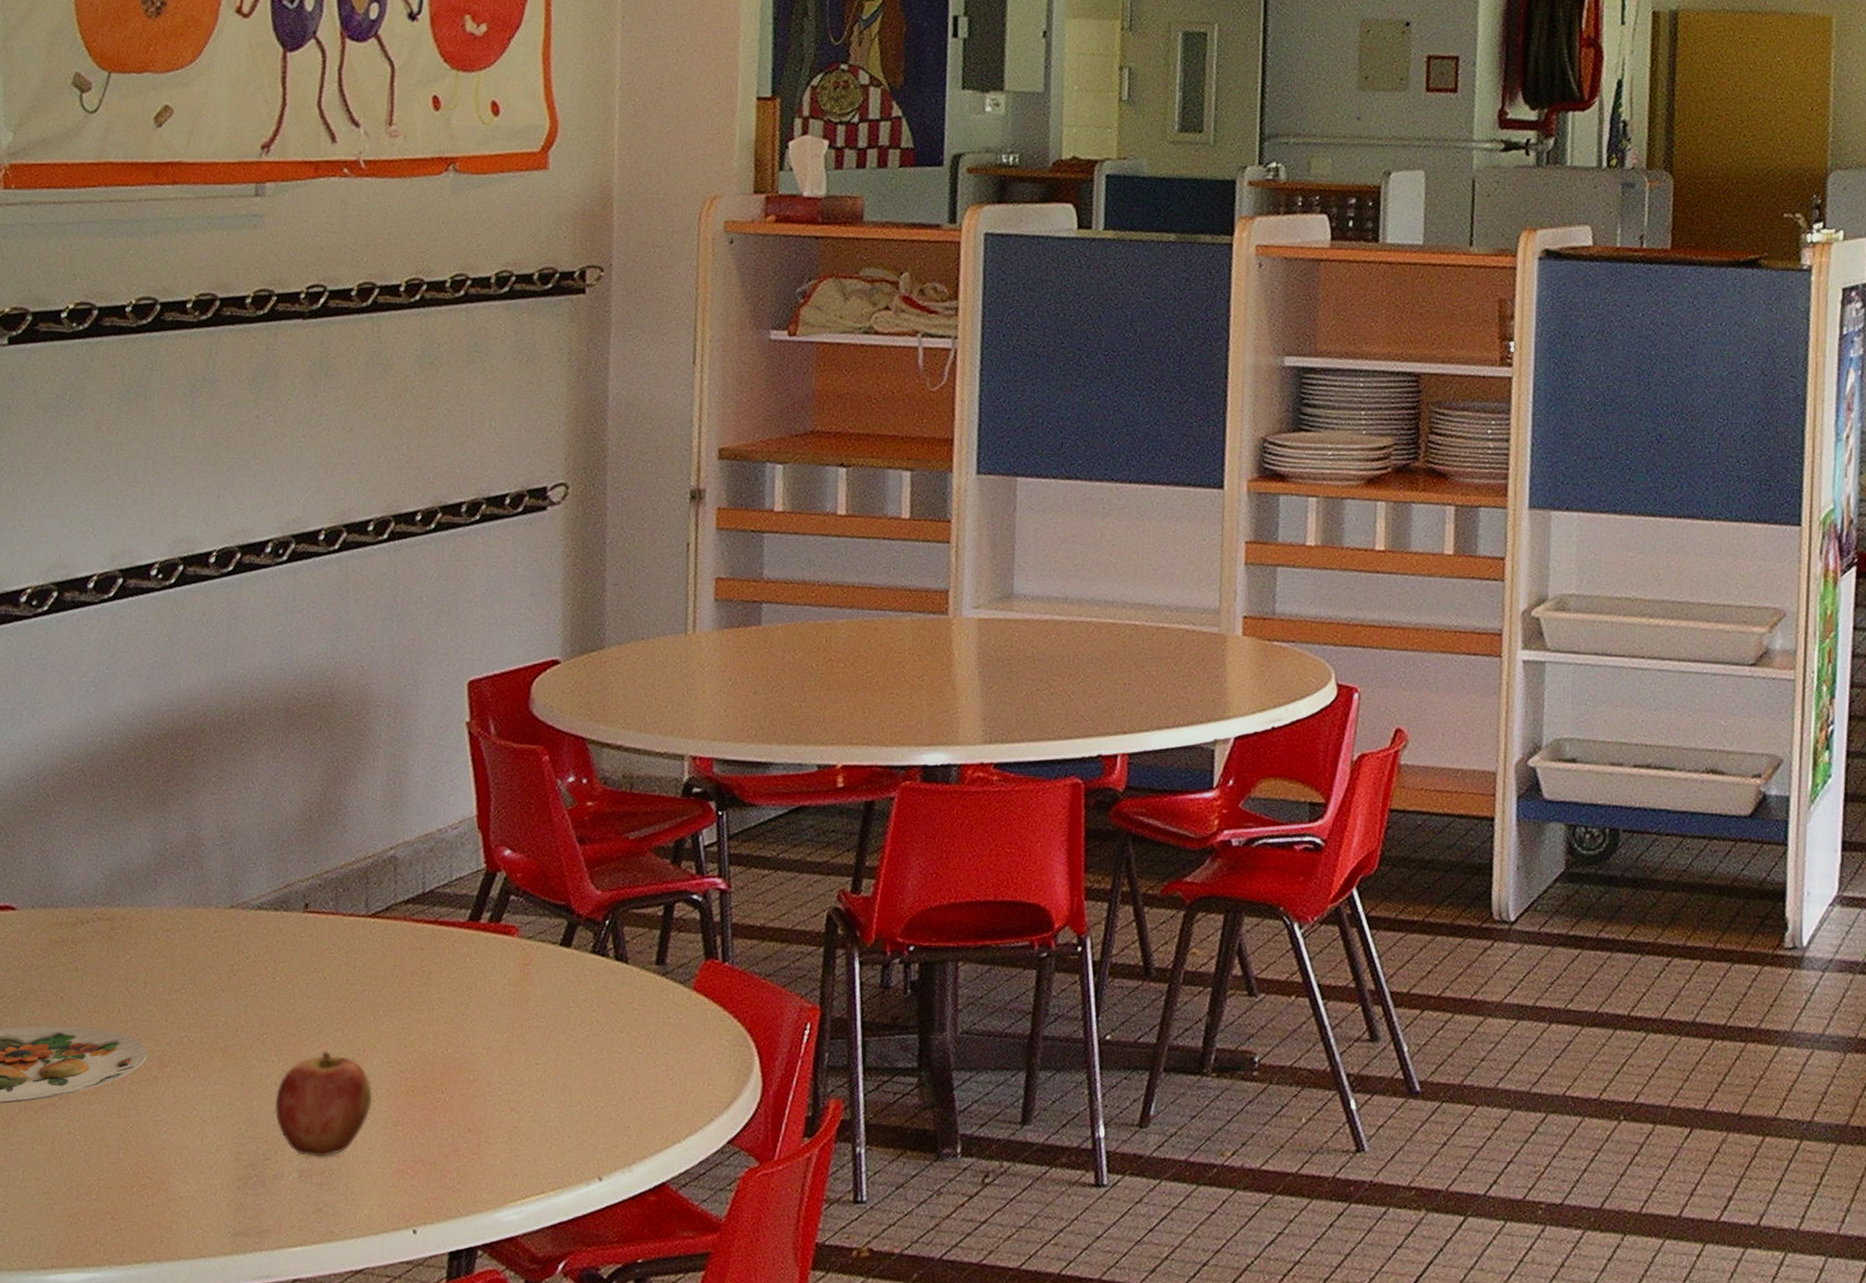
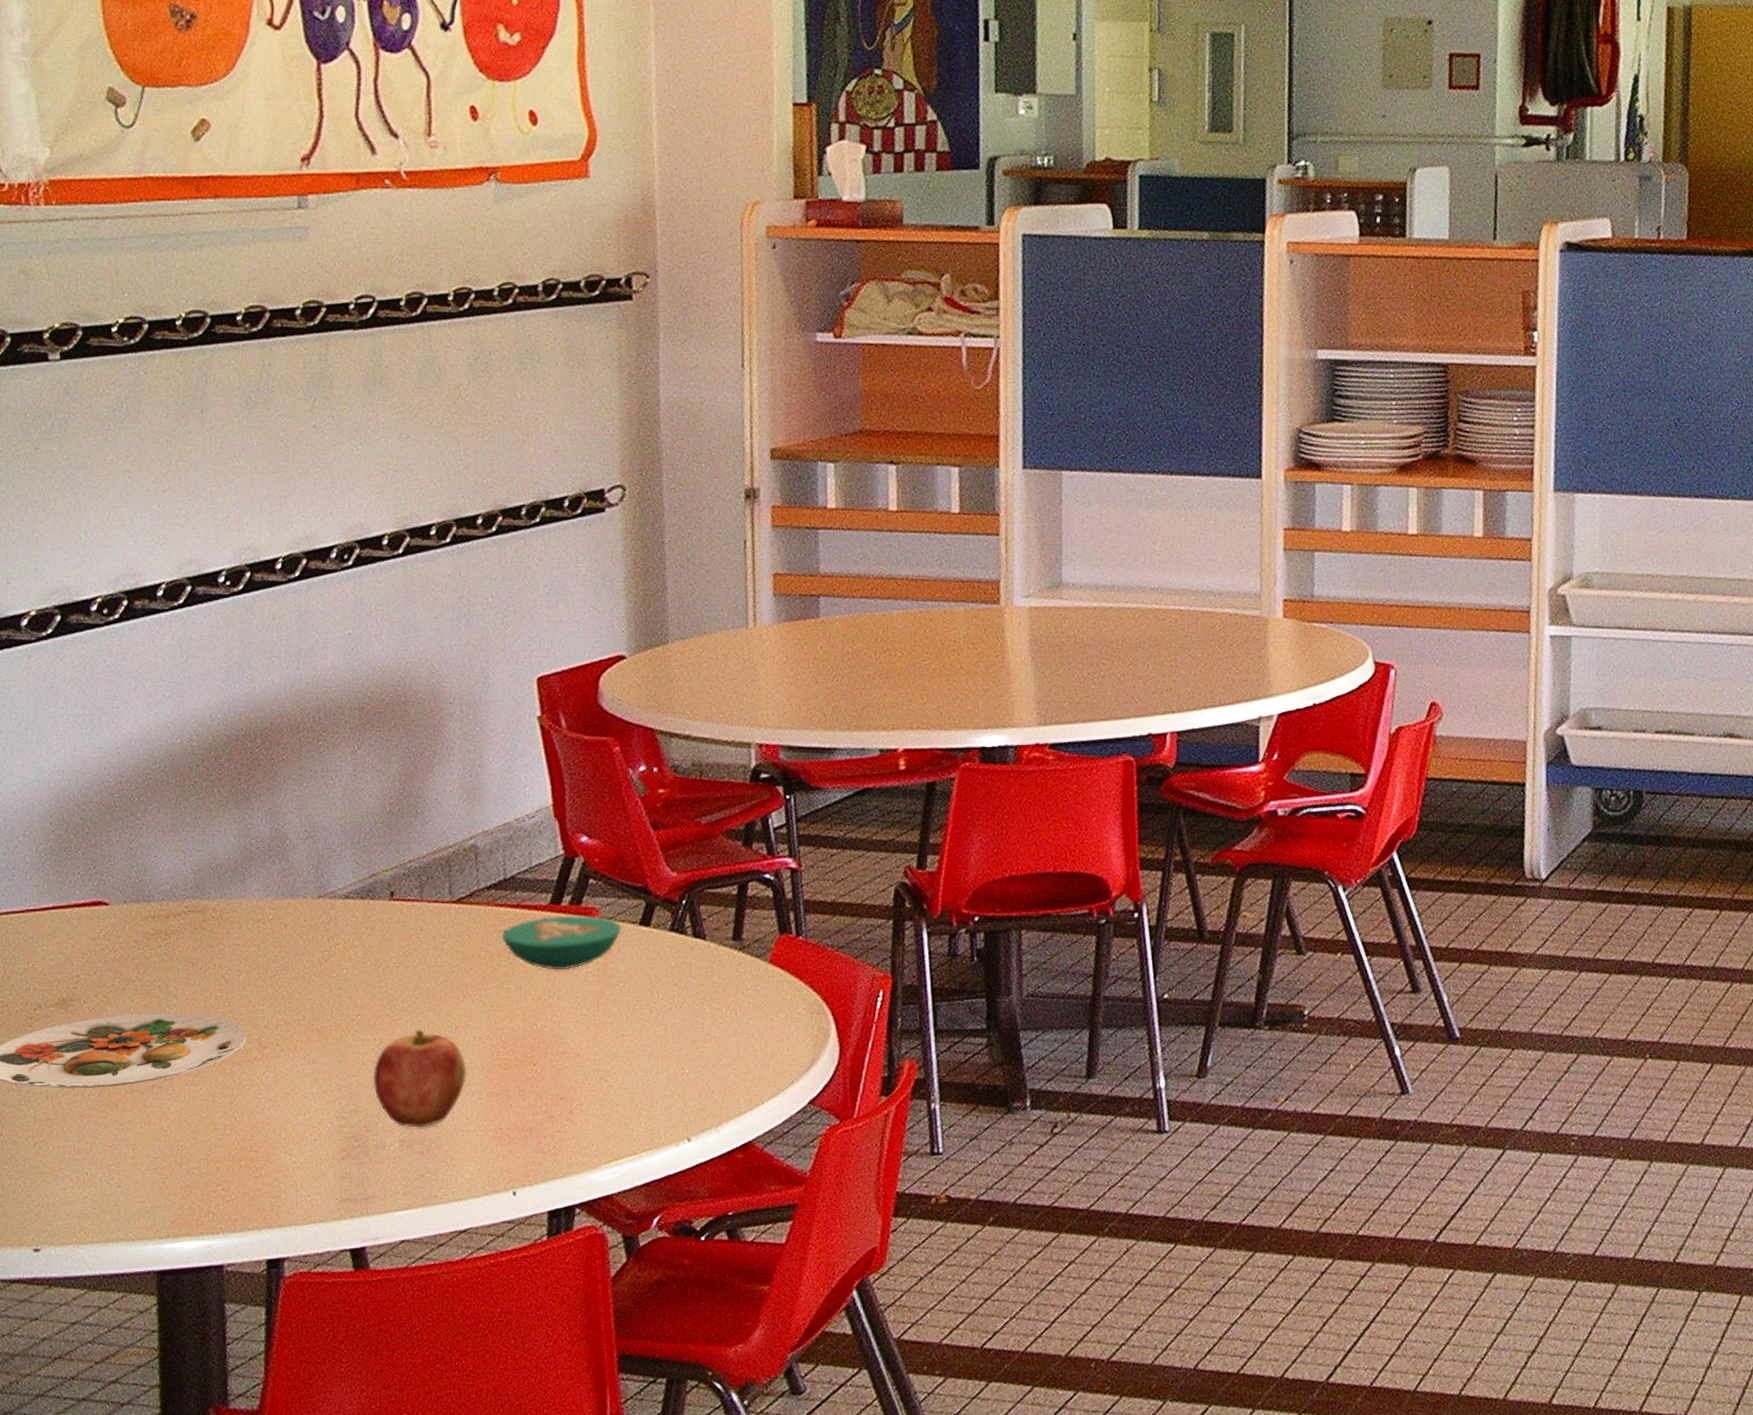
bowl: none [416,933,542,992] -> present [501,915,622,970]

